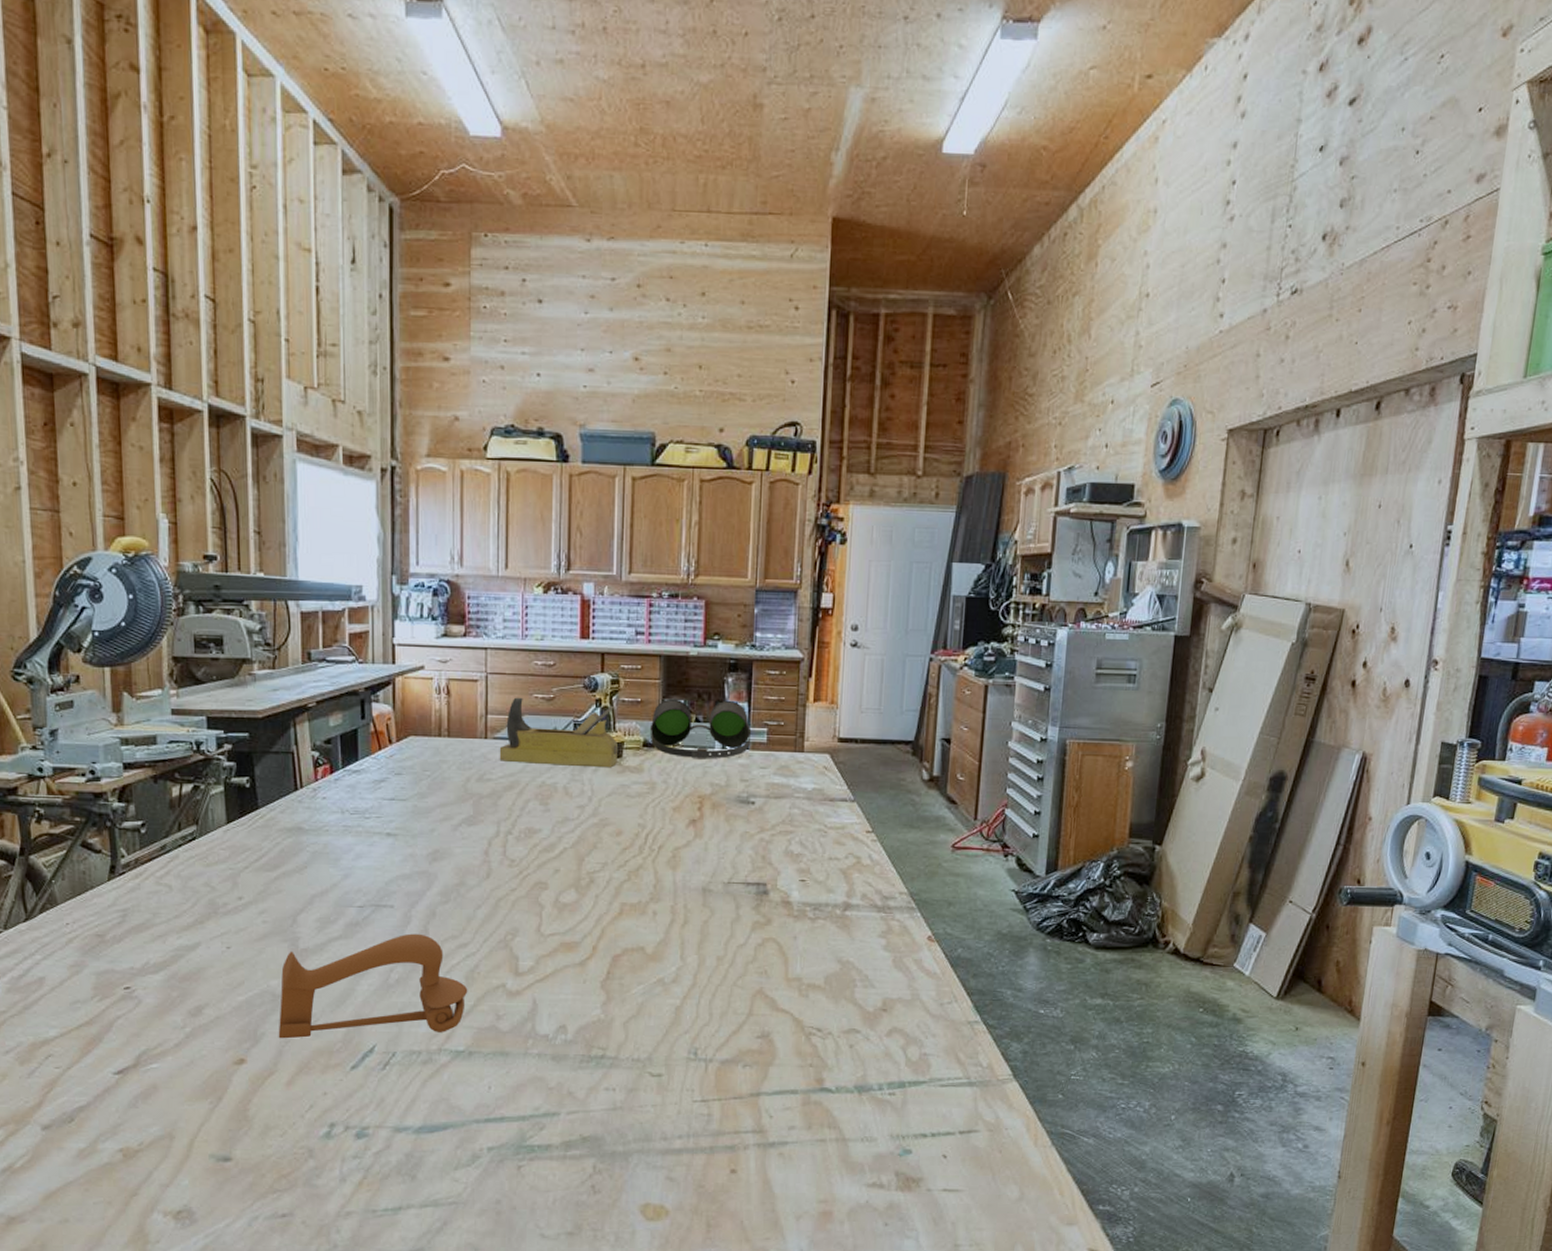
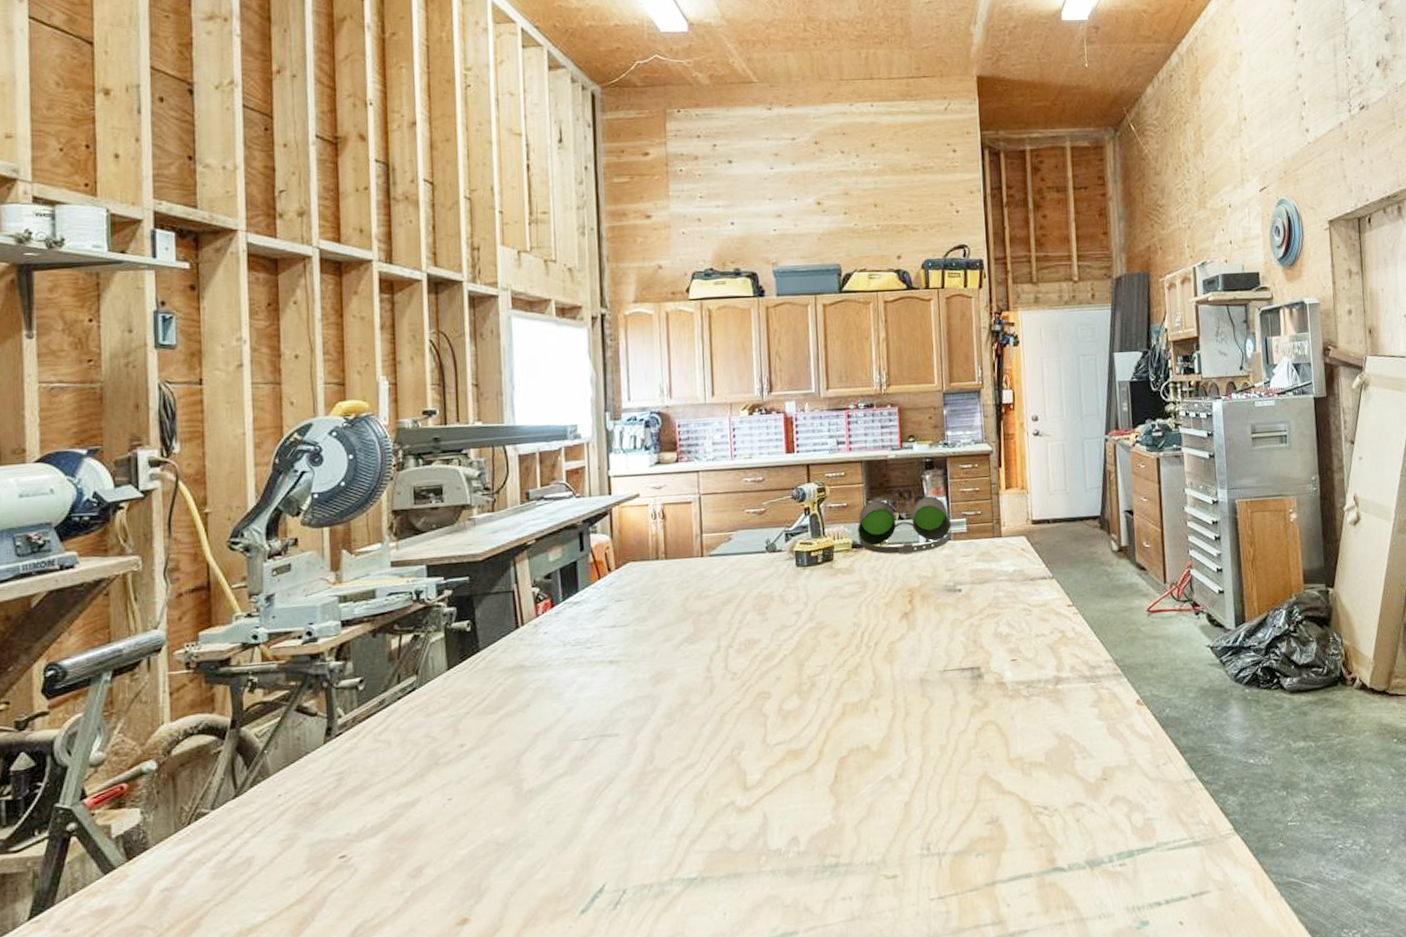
clamp: present [278,933,468,1039] -> none [503,759,698,891]
hand plane: present [499,697,619,768] -> none [715,512,830,577]

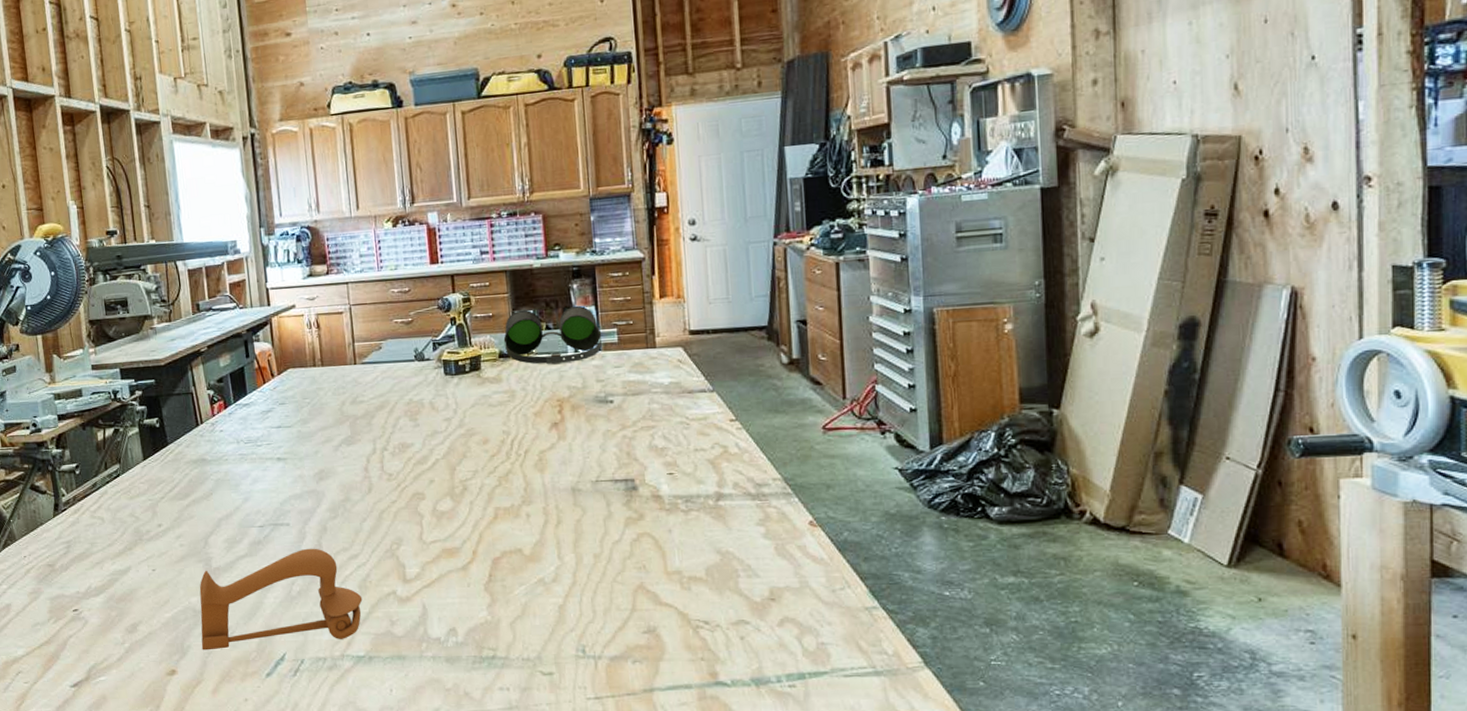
clamp: none [503,759,698,891] -> present [199,548,363,651]

